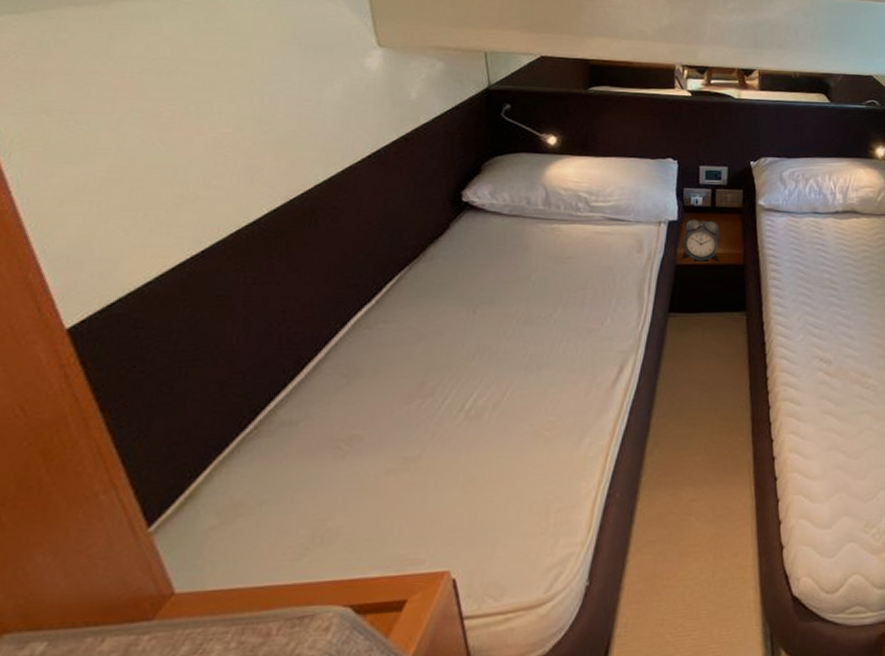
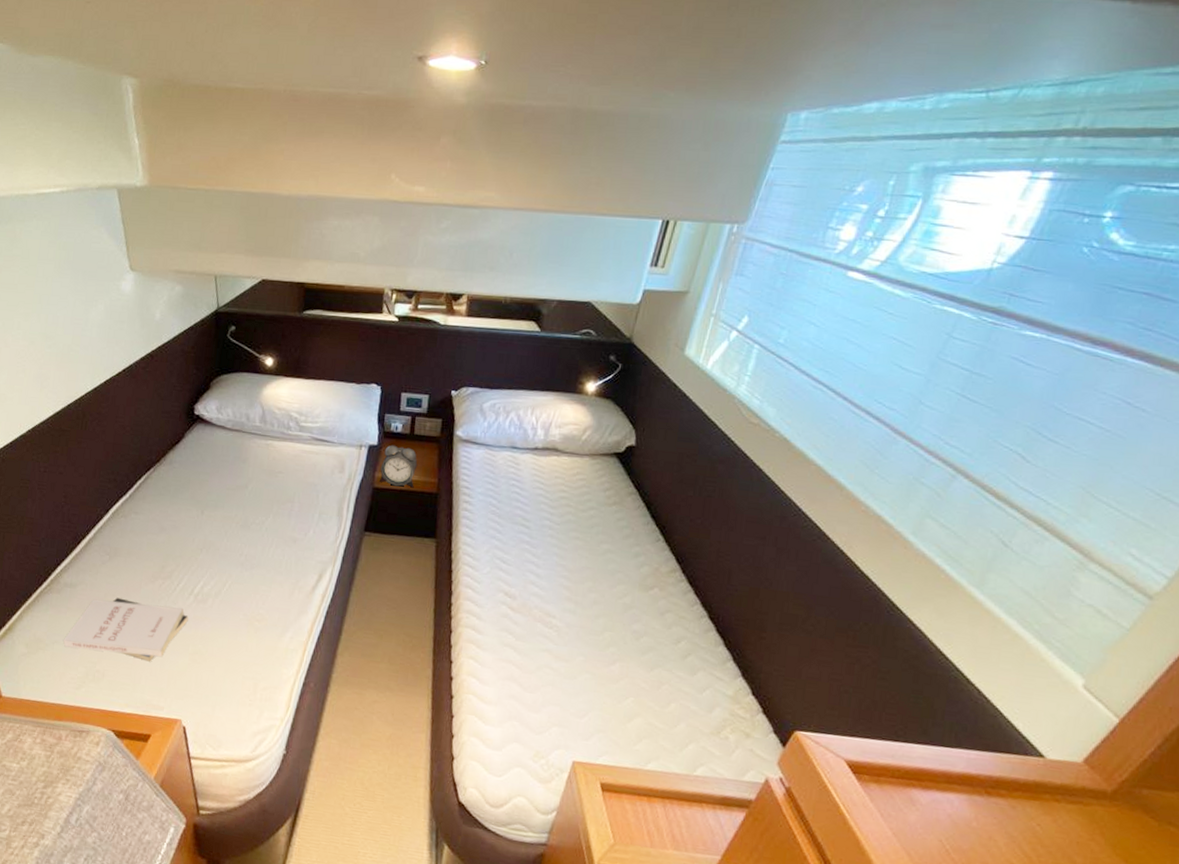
books: none [275,429,458,507] -> present [62,597,188,662]

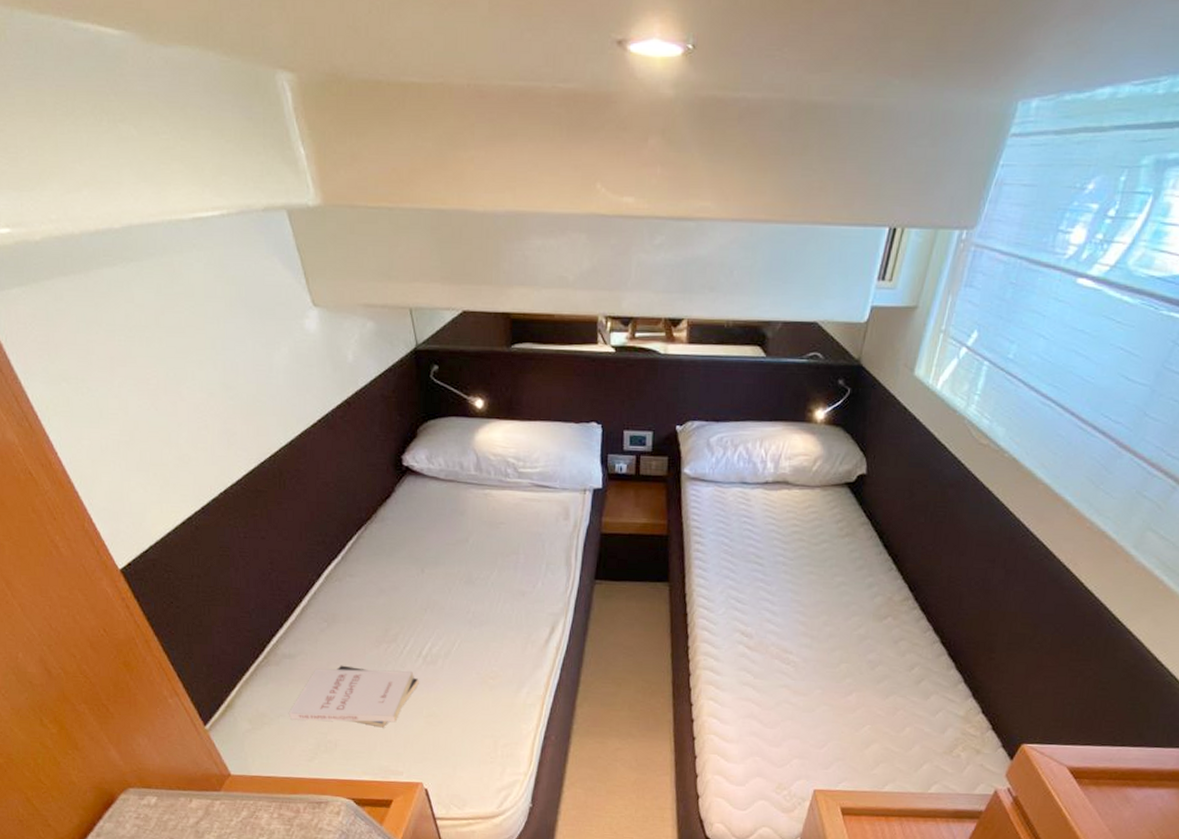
alarm clock: present [380,444,418,488] -> none [607,487,646,531]

